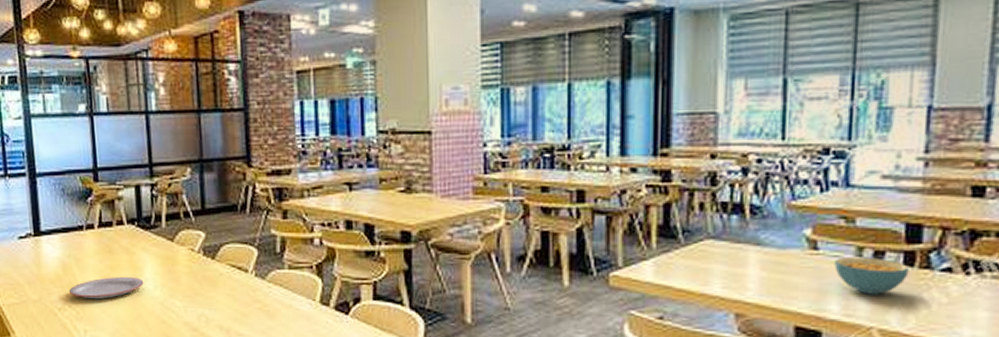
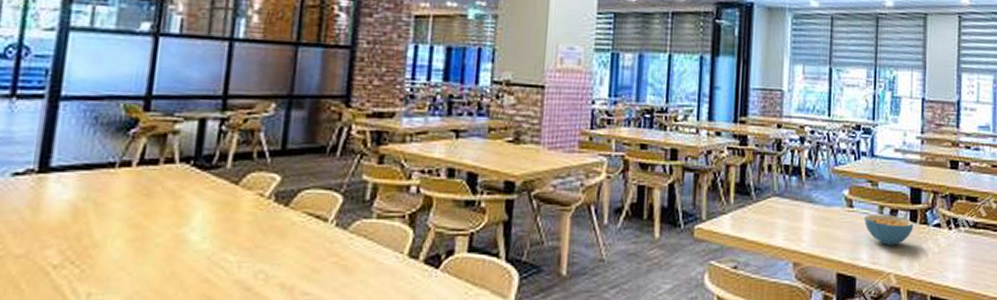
plate: present [68,276,144,300] -> none [75,224,189,254]

